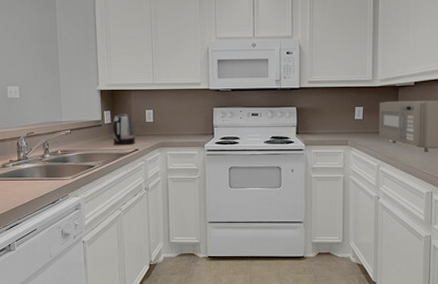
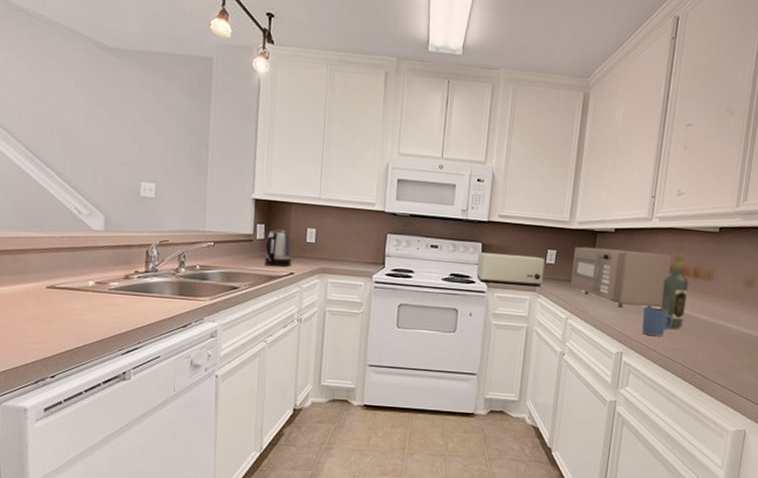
toaster: none [294,114,354,141] -> present [476,252,545,287]

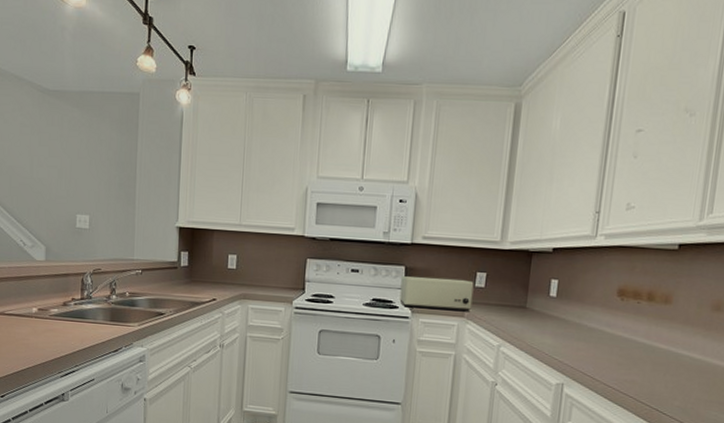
kettle: present [264,229,293,268] -> none [188,256,215,294]
microwave: present [570,246,671,308] -> none [502,268,620,335]
mug: present [642,306,673,337] -> none [586,333,623,367]
wine bottle: present [659,254,689,330] -> none [607,275,642,359]

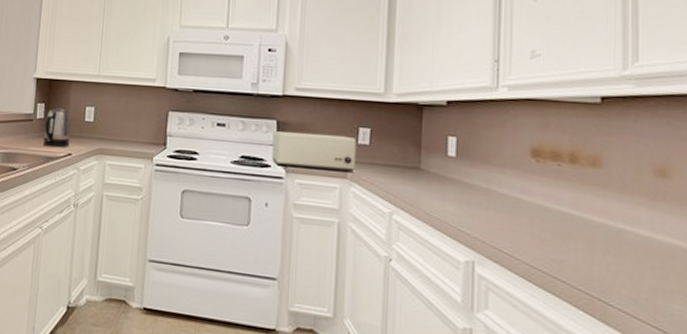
kettle: none [188,256,215,294] -> present [43,108,71,148]

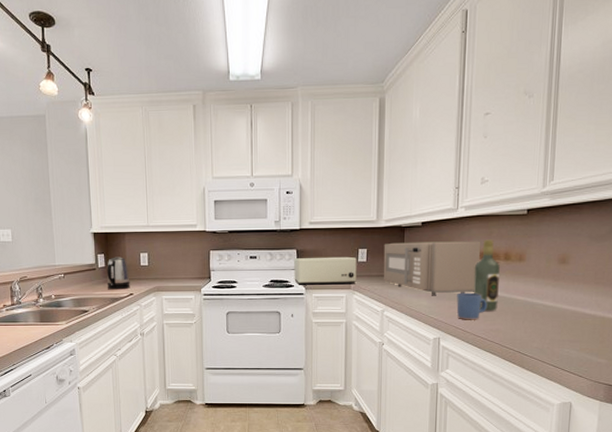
microwave: none [392,123,532,203] -> present [383,241,480,296]
mug: none [499,200,545,243] -> present [456,292,487,320]
wine bottle: none [523,132,565,234] -> present [473,239,501,312]

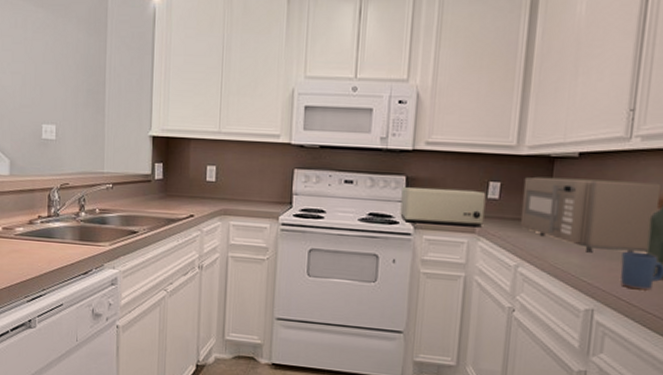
kettle: present [106,257,130,290] -> none [163,167,192,210]

